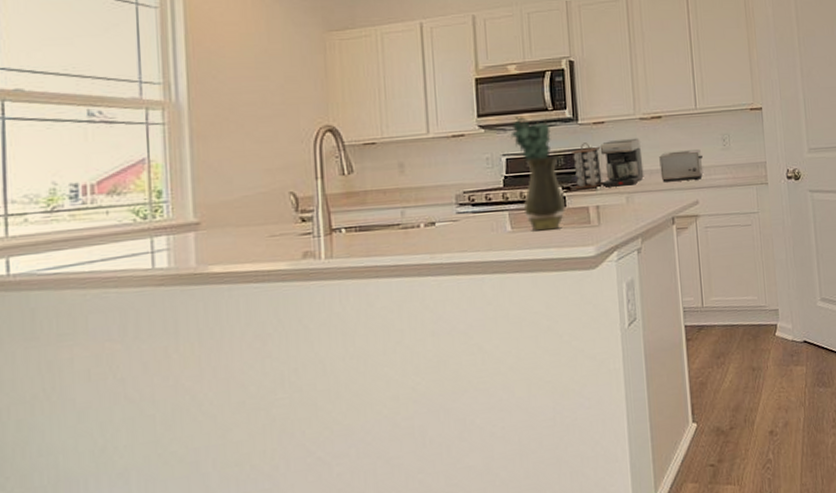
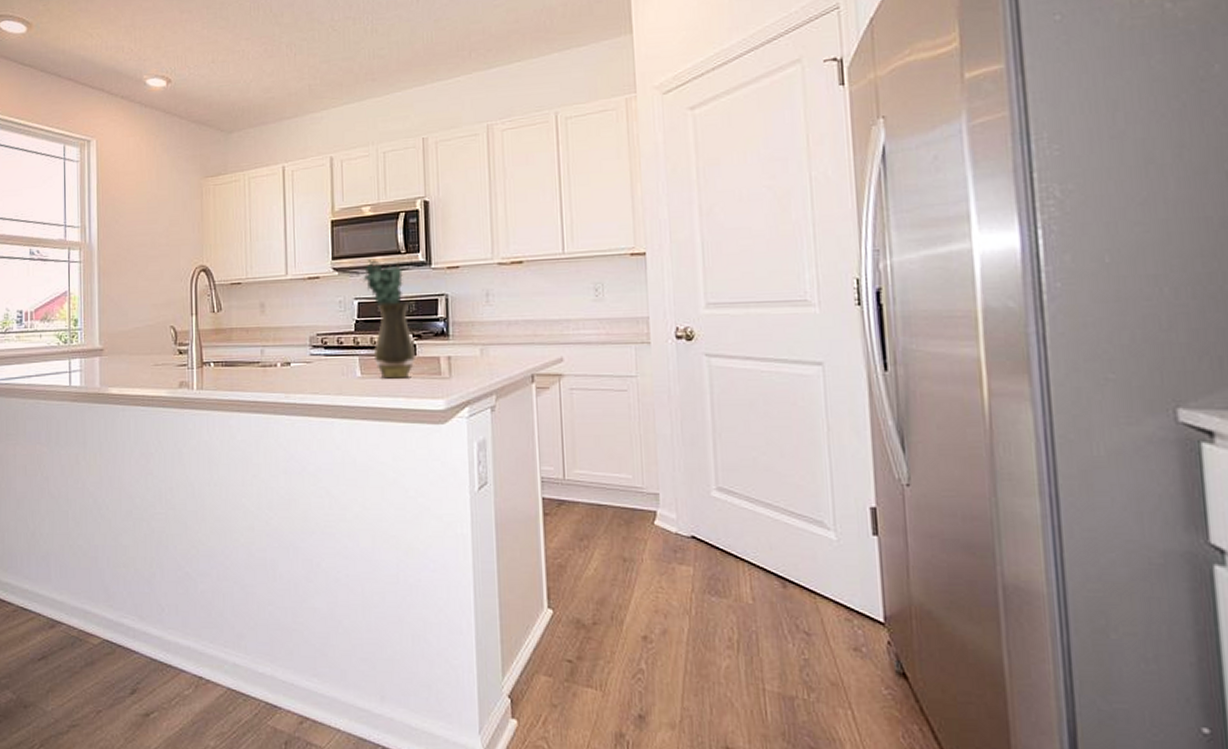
spice rack: present [571,142,604,190] -> none [423,288,457,338]
coffee maker: present [599,138,644,188] -> none [453,284,501,337]
toaster: present [659,149,704,183] -> none [519,300,570,335]

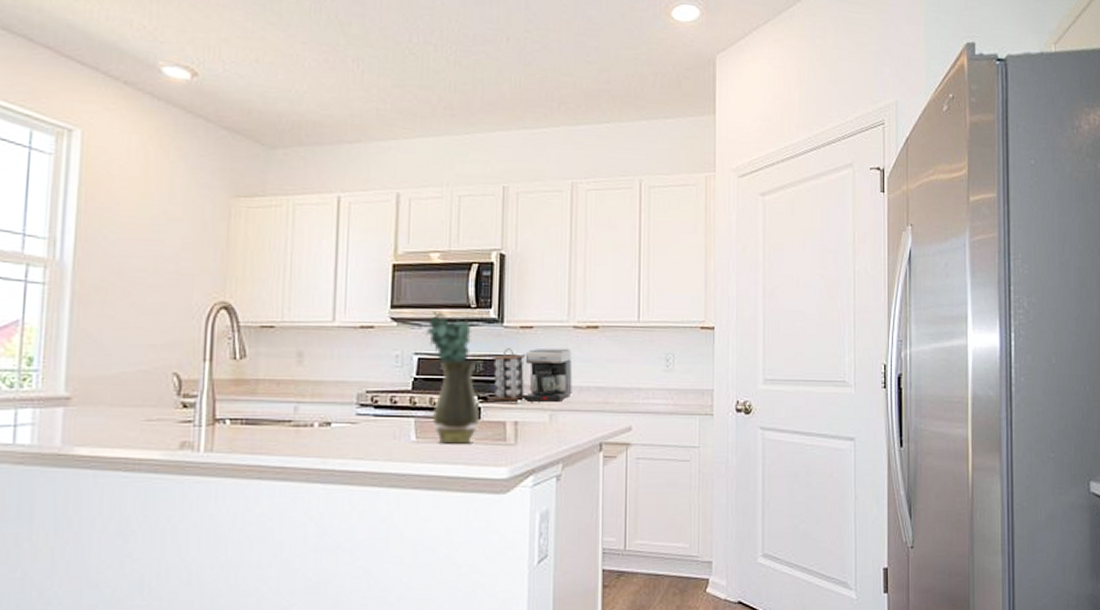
spice rack: none [423,288,457,338] -> present [492,348,526,401]
coffee maker: none [453,284,501,337] -> present [524,348,572,402]

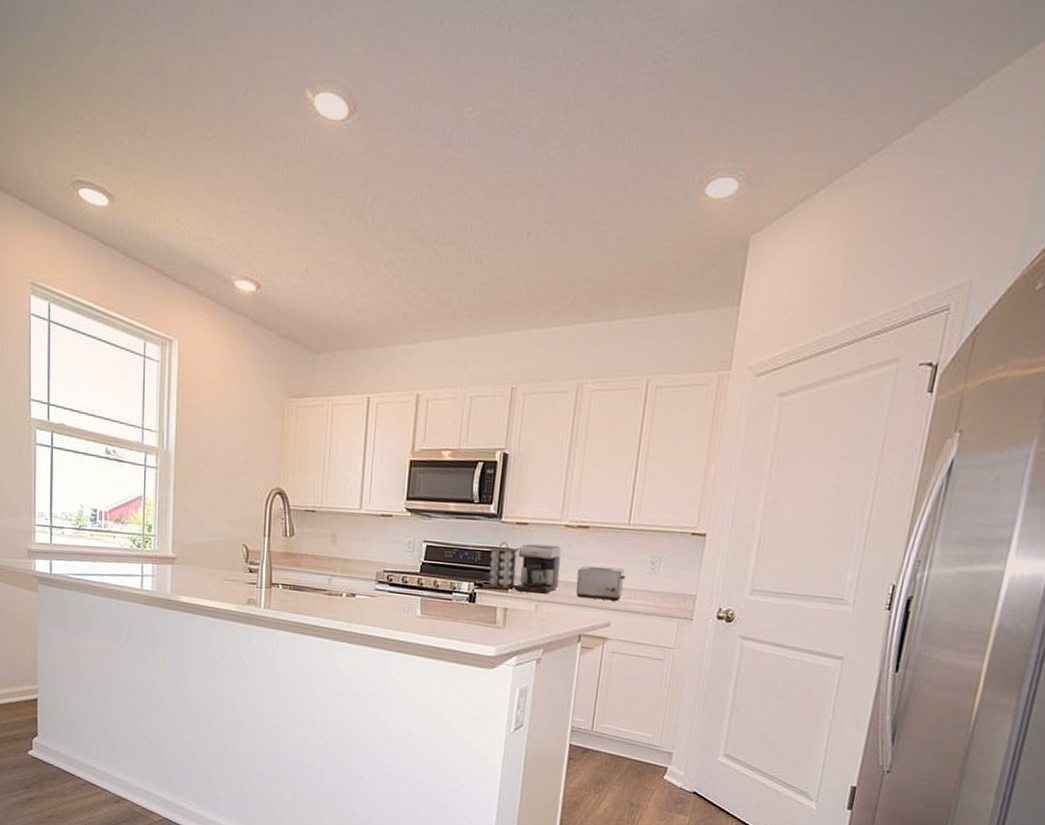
vase: present [425,311,480,444] -> none [434,504,476,623]
toaster: none [591,367,641,402] -> present [575,565,625,601]

